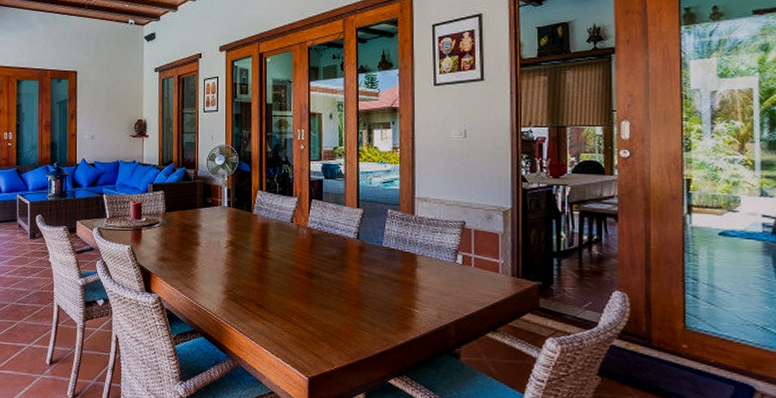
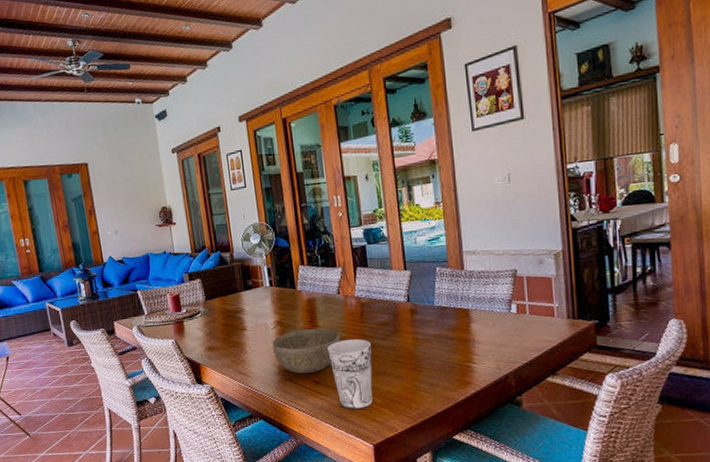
bowl: none [223,252,288,297] -> present [272,328,340,374]
cup: none [275,268,317,339] -> present [327,339,373,409]

